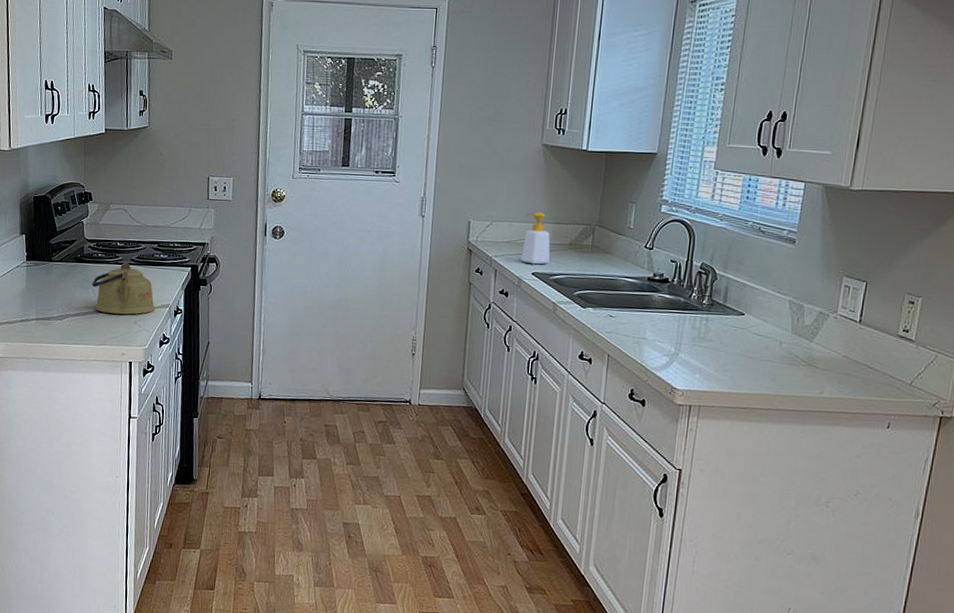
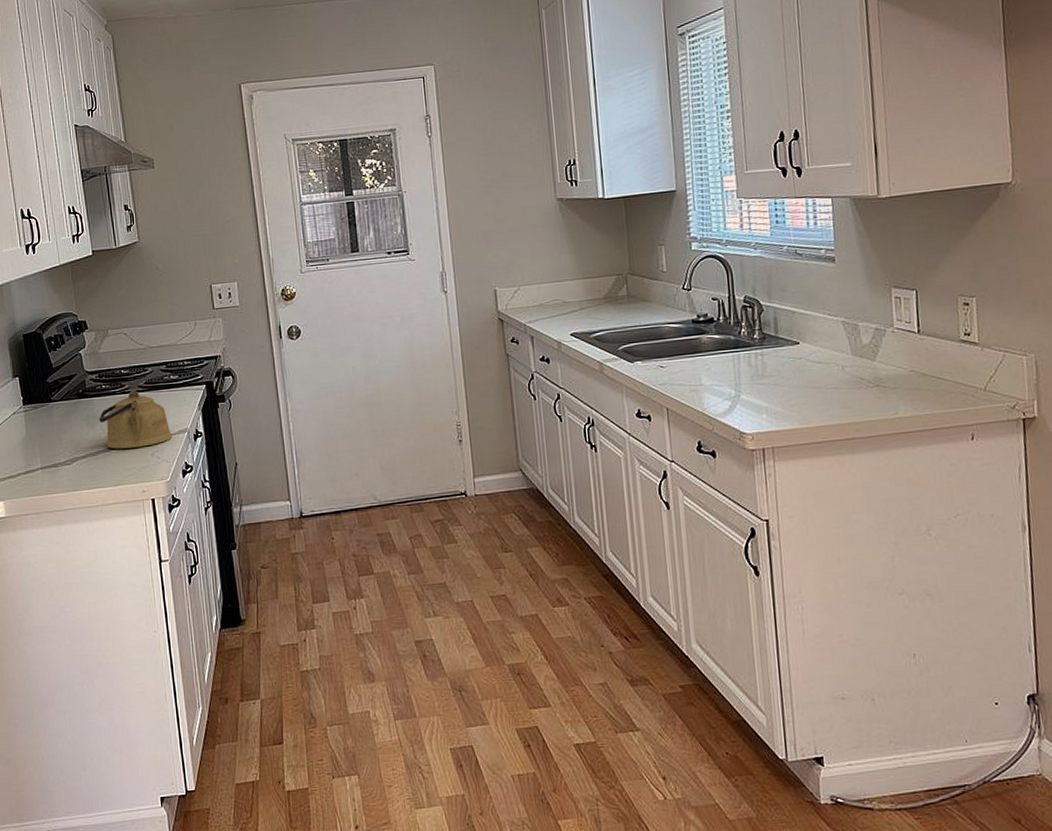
soap bottle: present [520,212,550,265] -> none [552,268,587,325]

